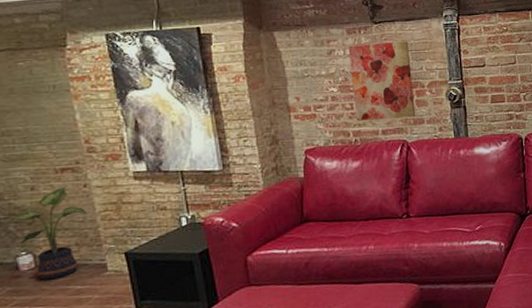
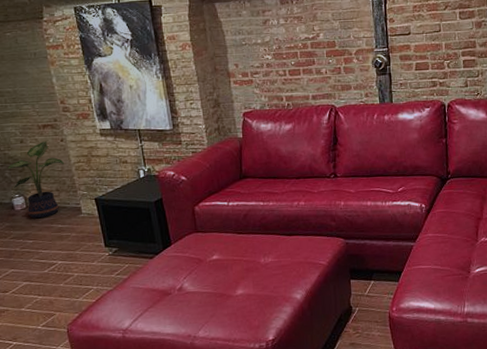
wall art: present [348,41,416,121] -> none [281,10,344,86]

